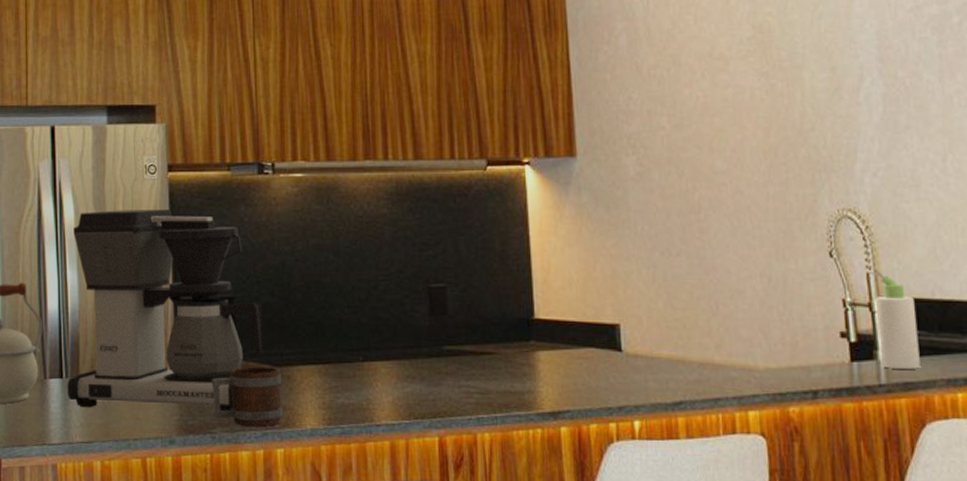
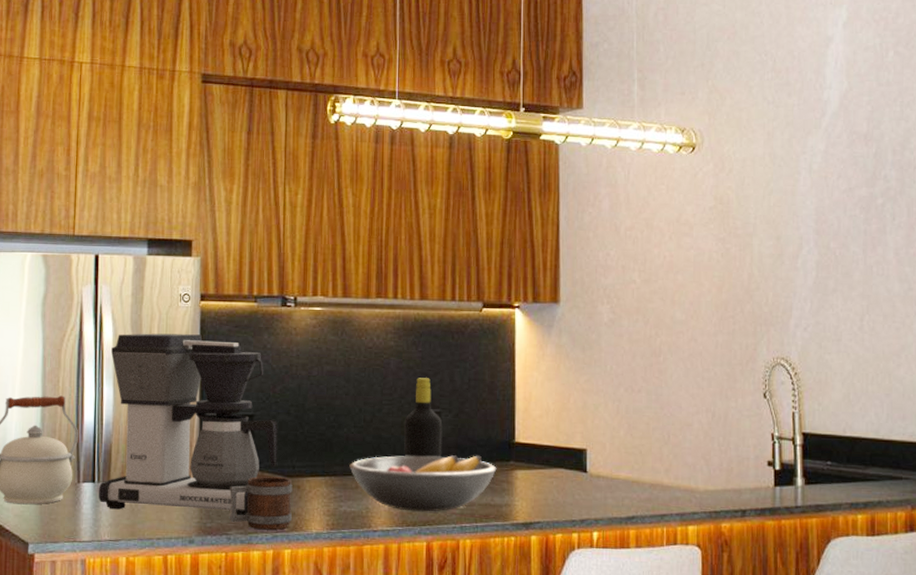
fruit bowl: none [345,335,515,402] -> present [349,455,497,512]
bottle: none [405,248,450,340] -> present [404,378,443,458]
bottle: present [874,269,920,369] -> none [797,409,830,494]

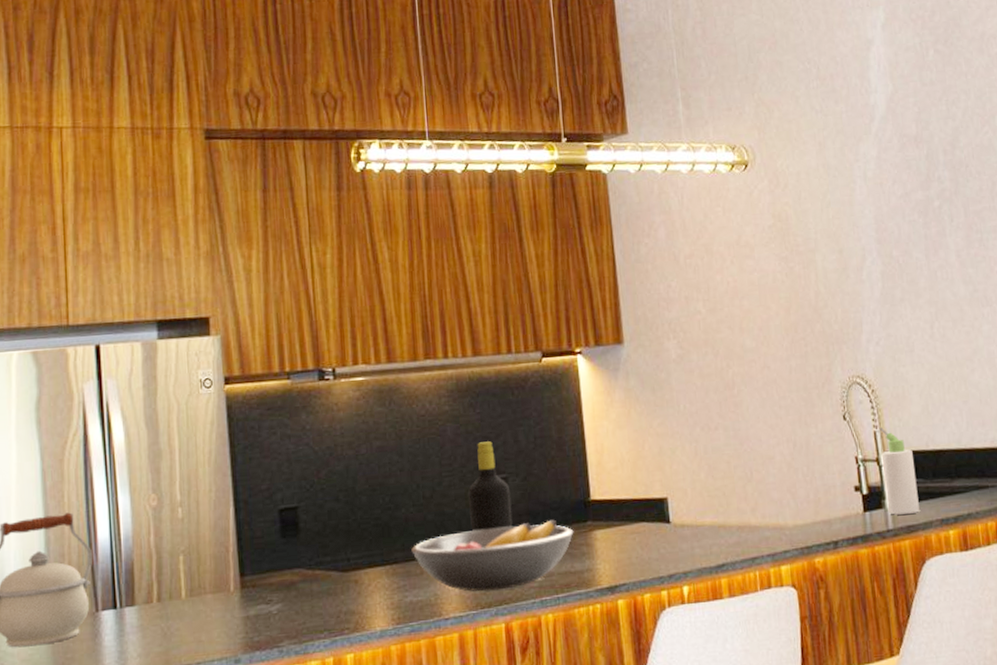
coffee maker: present [99,333,278,516] -> none [122,423,330,637]
mug: present [229,476,293,530] -> none [277,572,352,636]
bottle: none [797,409,830,494] -> present [880,427,920,515]

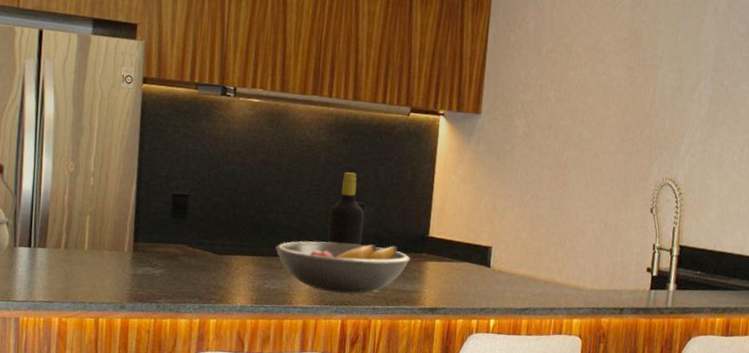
bottle: present [880,427,920,515] -> none [670,225,702,299]

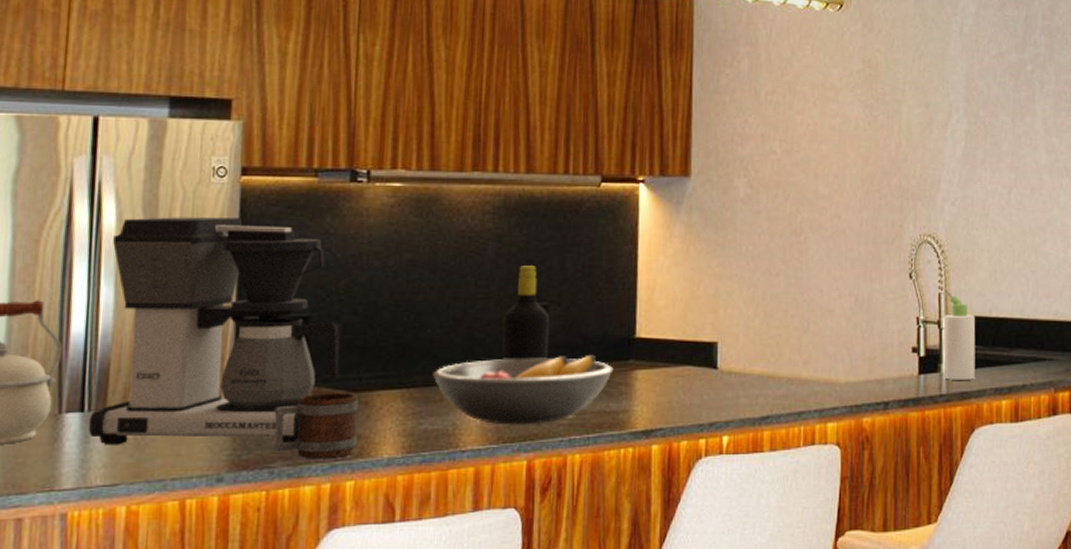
coffee maker: none [34,109,211,287] -> present [89,217,341,446]
mug: none [159,252,221,301] -> present [272,391,359,459]
bottle: none [670,225,702,299] -> present [943,290,976,380]

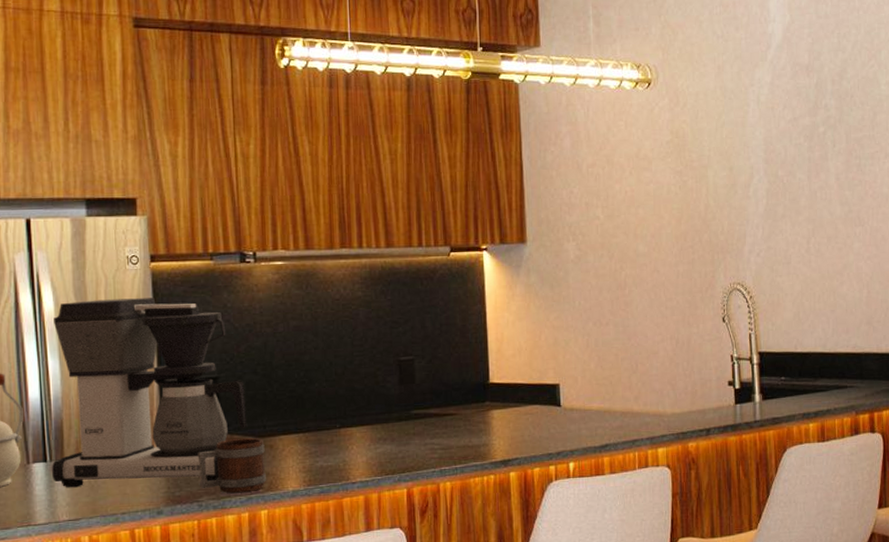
fruit bowl: present [433,354,614,425] -> none [323,399,473,460]
bottle: present [502,265,550,361] -> none [377,326,418,407]
bottle: present [943,290,976,380] -> none [754,330,785,408]

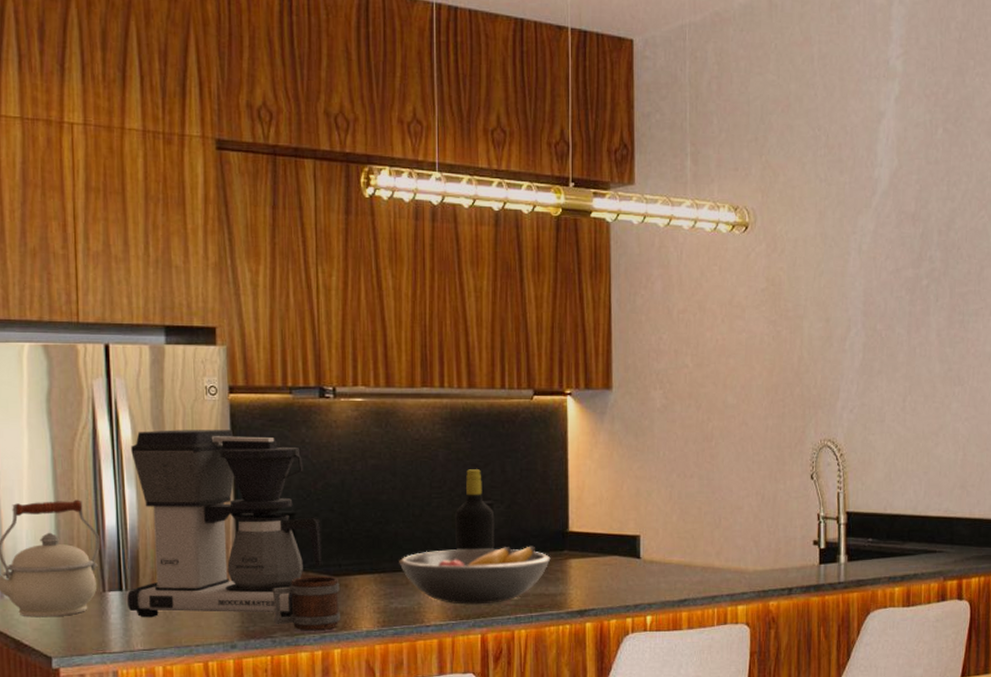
fruit bowl: none [323,399,473,460] -> present [399,546,551,605]
bottle: none [377,326,418,407] -> present [455,469,495,551]

